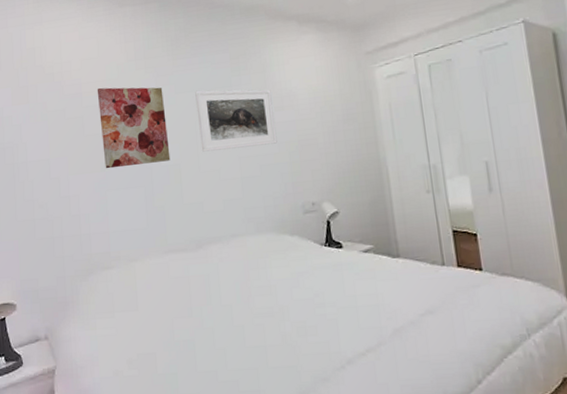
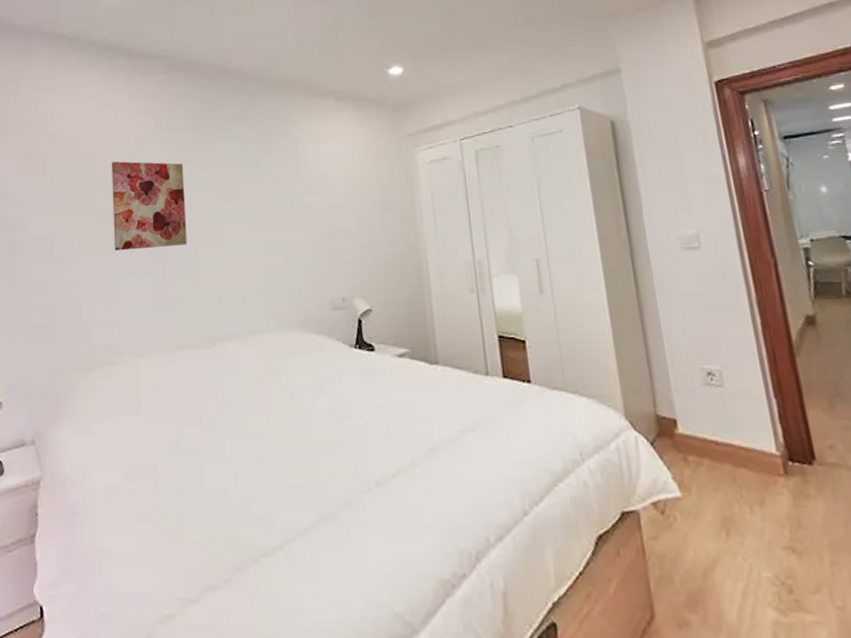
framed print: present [195,89,278,152] -> none [219,168,307,236]

